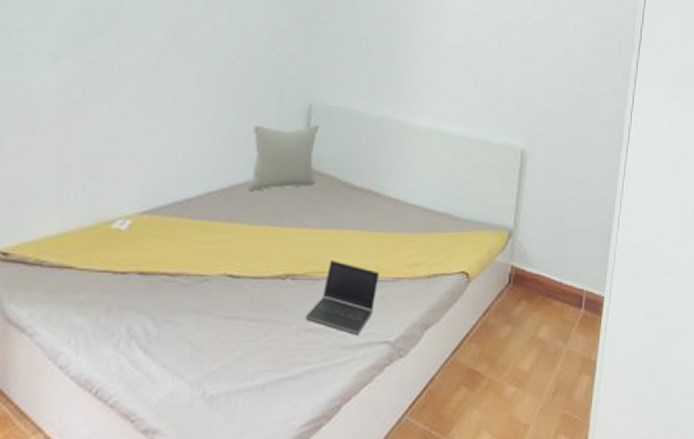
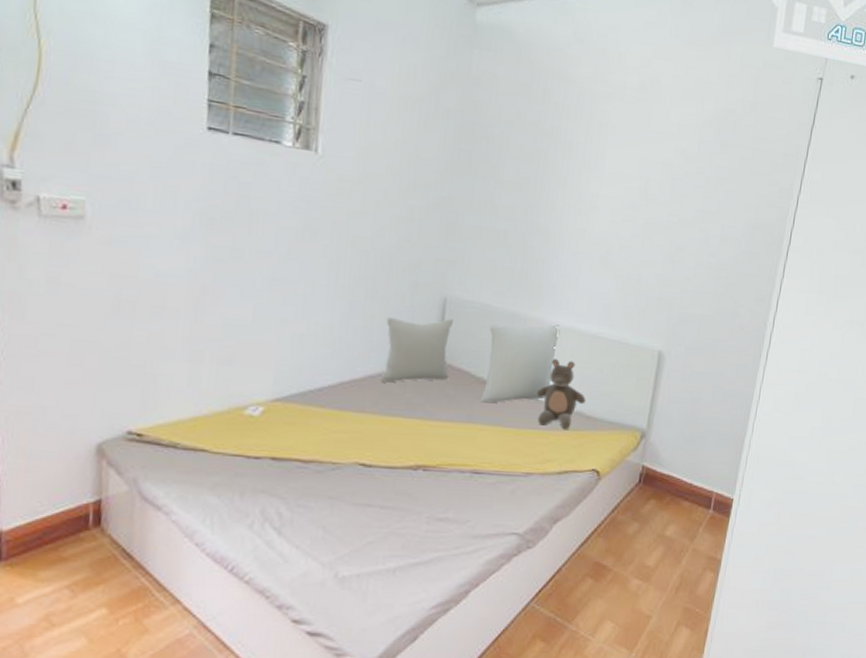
laptop computer: present [305,260,380,335] -> none [436,453,511,526]
pillow: none [347,127,424,208] -> present [479,324,560,403]
stuffed bear: none [403,161,452,231] -> present [536,359,586,429]

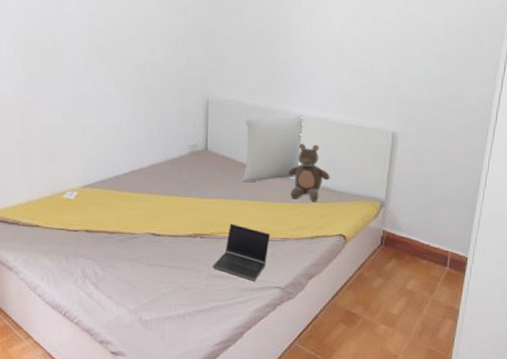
pillow: present [380,318,453,383] -> none [161,116,216,169]
laptop computer: none [436,453,511,526] -> present [212,223,271,281]

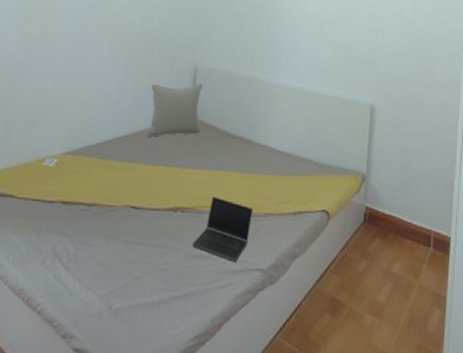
pillow: none [161,116,216,169] -> present [146,84,202,137]
pillow: present [241,115,305,182] -> none [225,85,288,152]
stuffed bear: present [288,144,330,201] -> none [271,114,313,174]

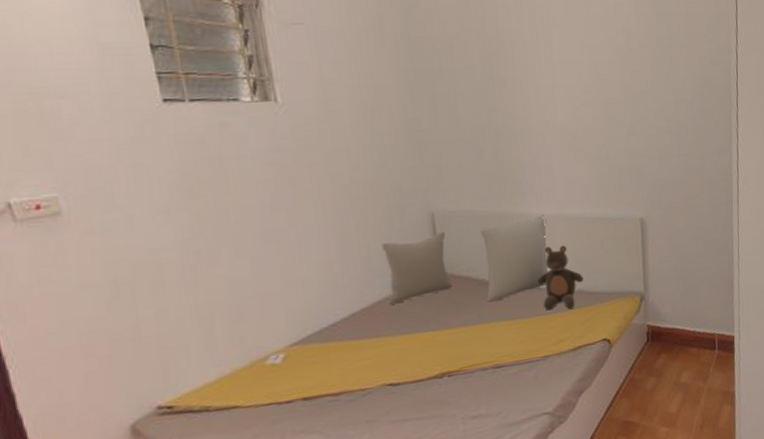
laptop computer: present [192,196,254,262] -> none [468,351,529,413]
pillow: none [225,85,288,152] -> present [480,215,549,302]
stuffed bear: none [271,114,313,174] -> present [537,245,584,311]

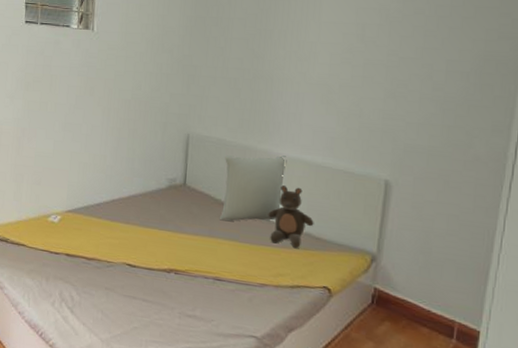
pillow: present [382,232,453,305] -> none [140,150,195,201]

